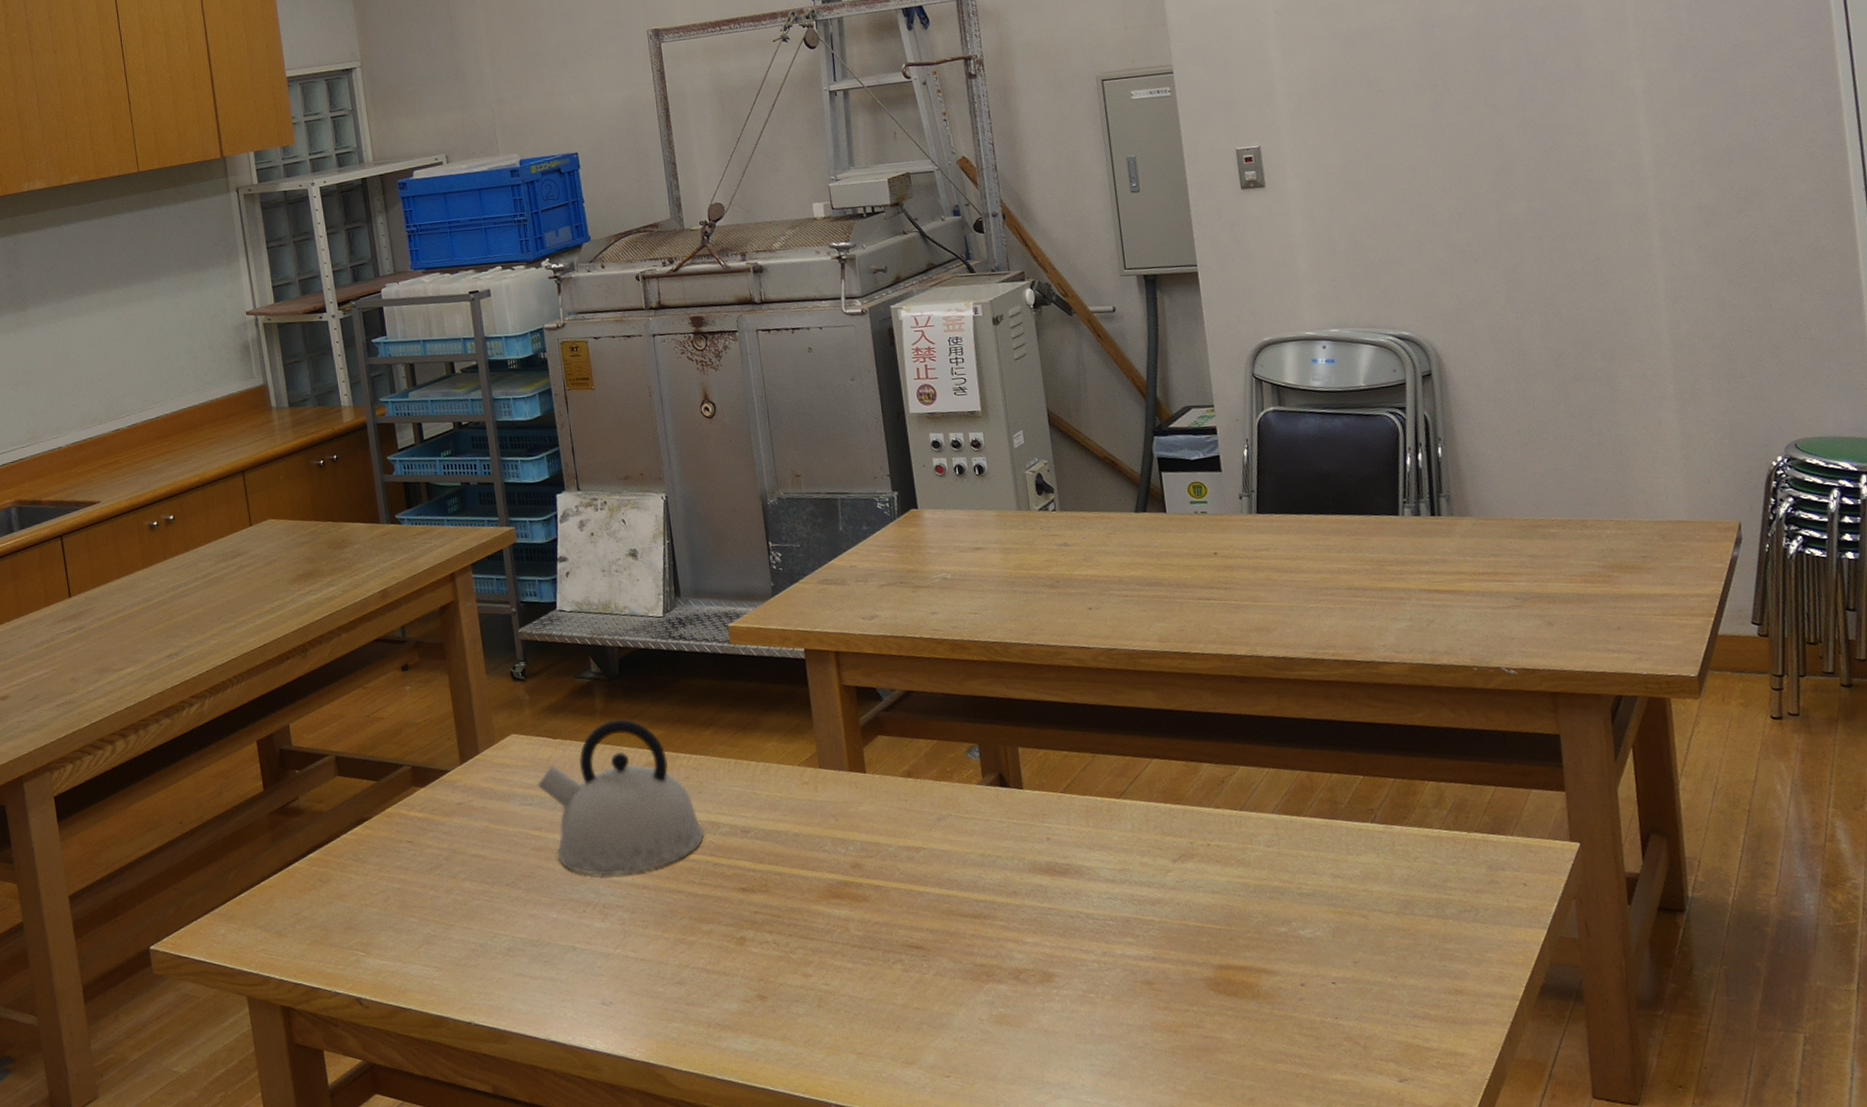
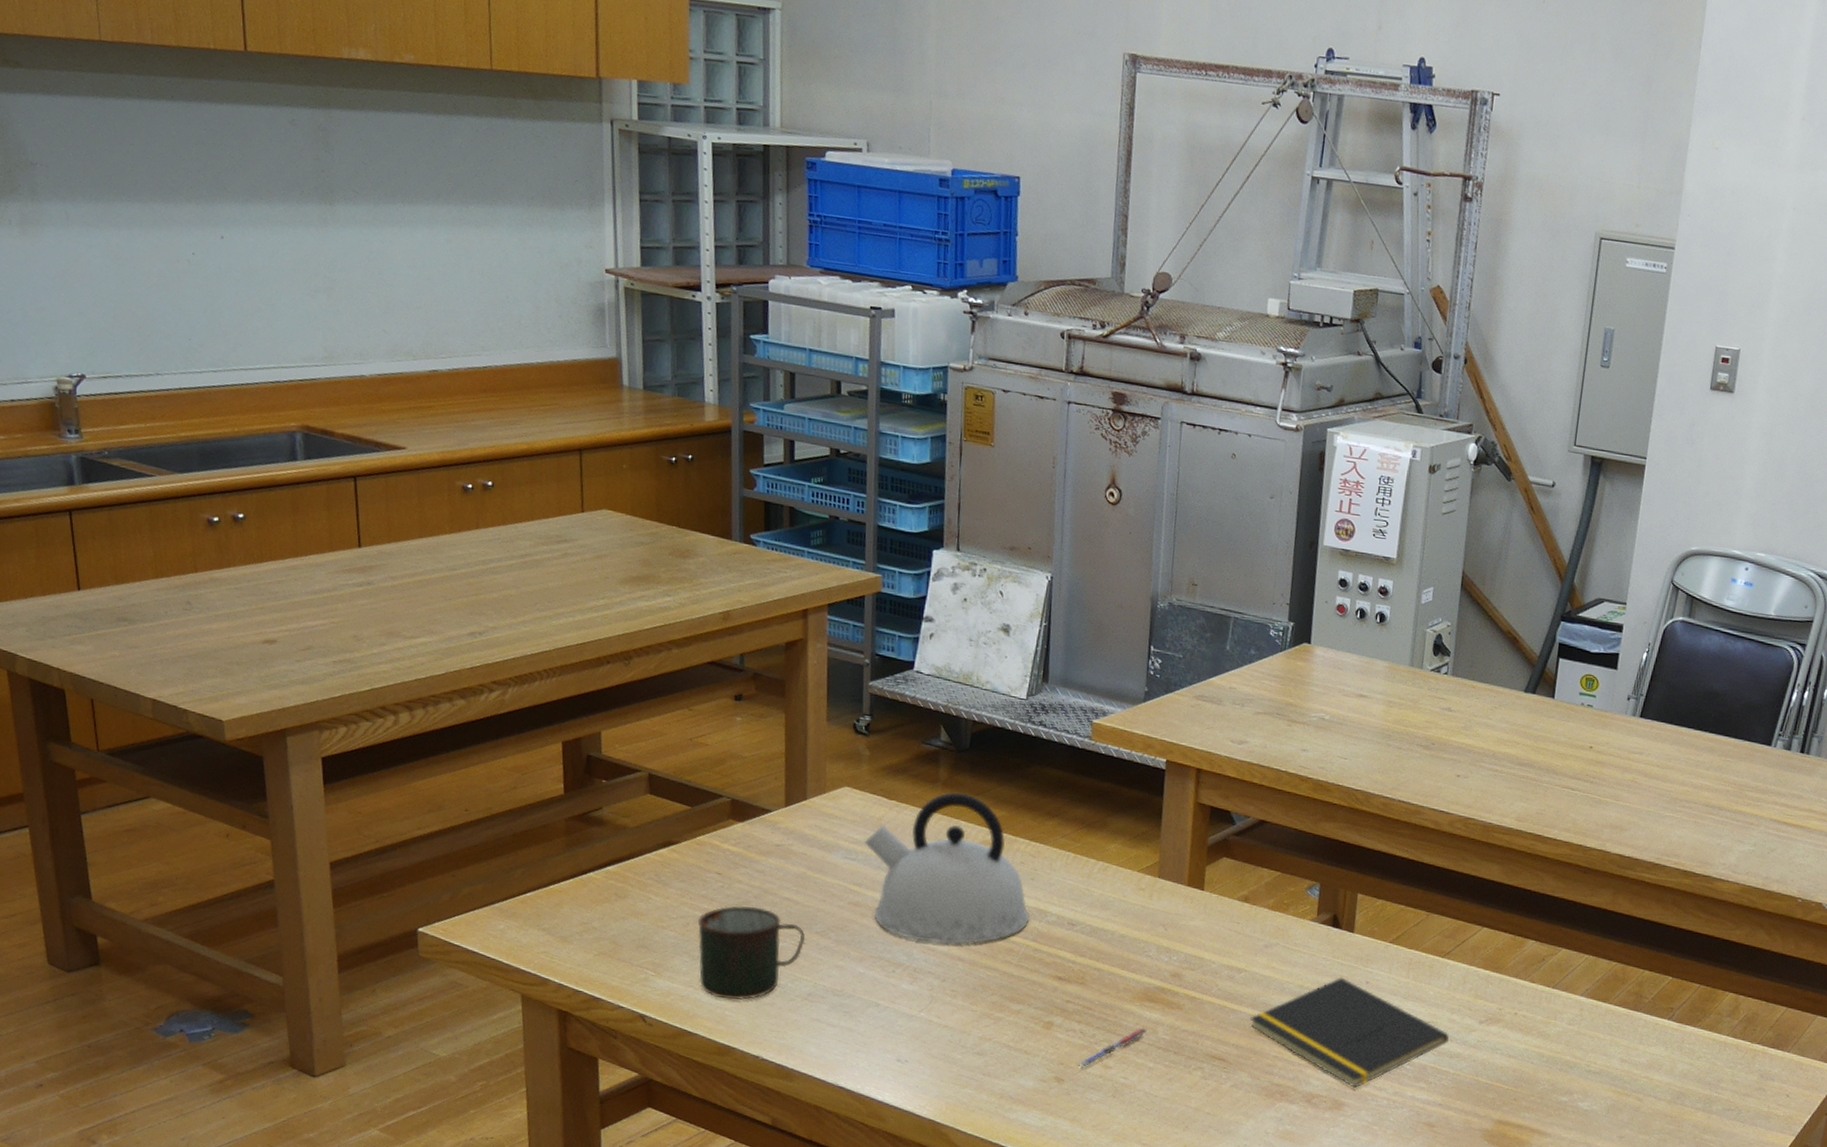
mug: none [396,868,498,969] -> present [697,906,806,1000]
pen: none [776,927,839,981] -> present [1076,1027,1147,1068]
notepad: none [938,838,1146,955] -> present [1249,977,1450,1088]

